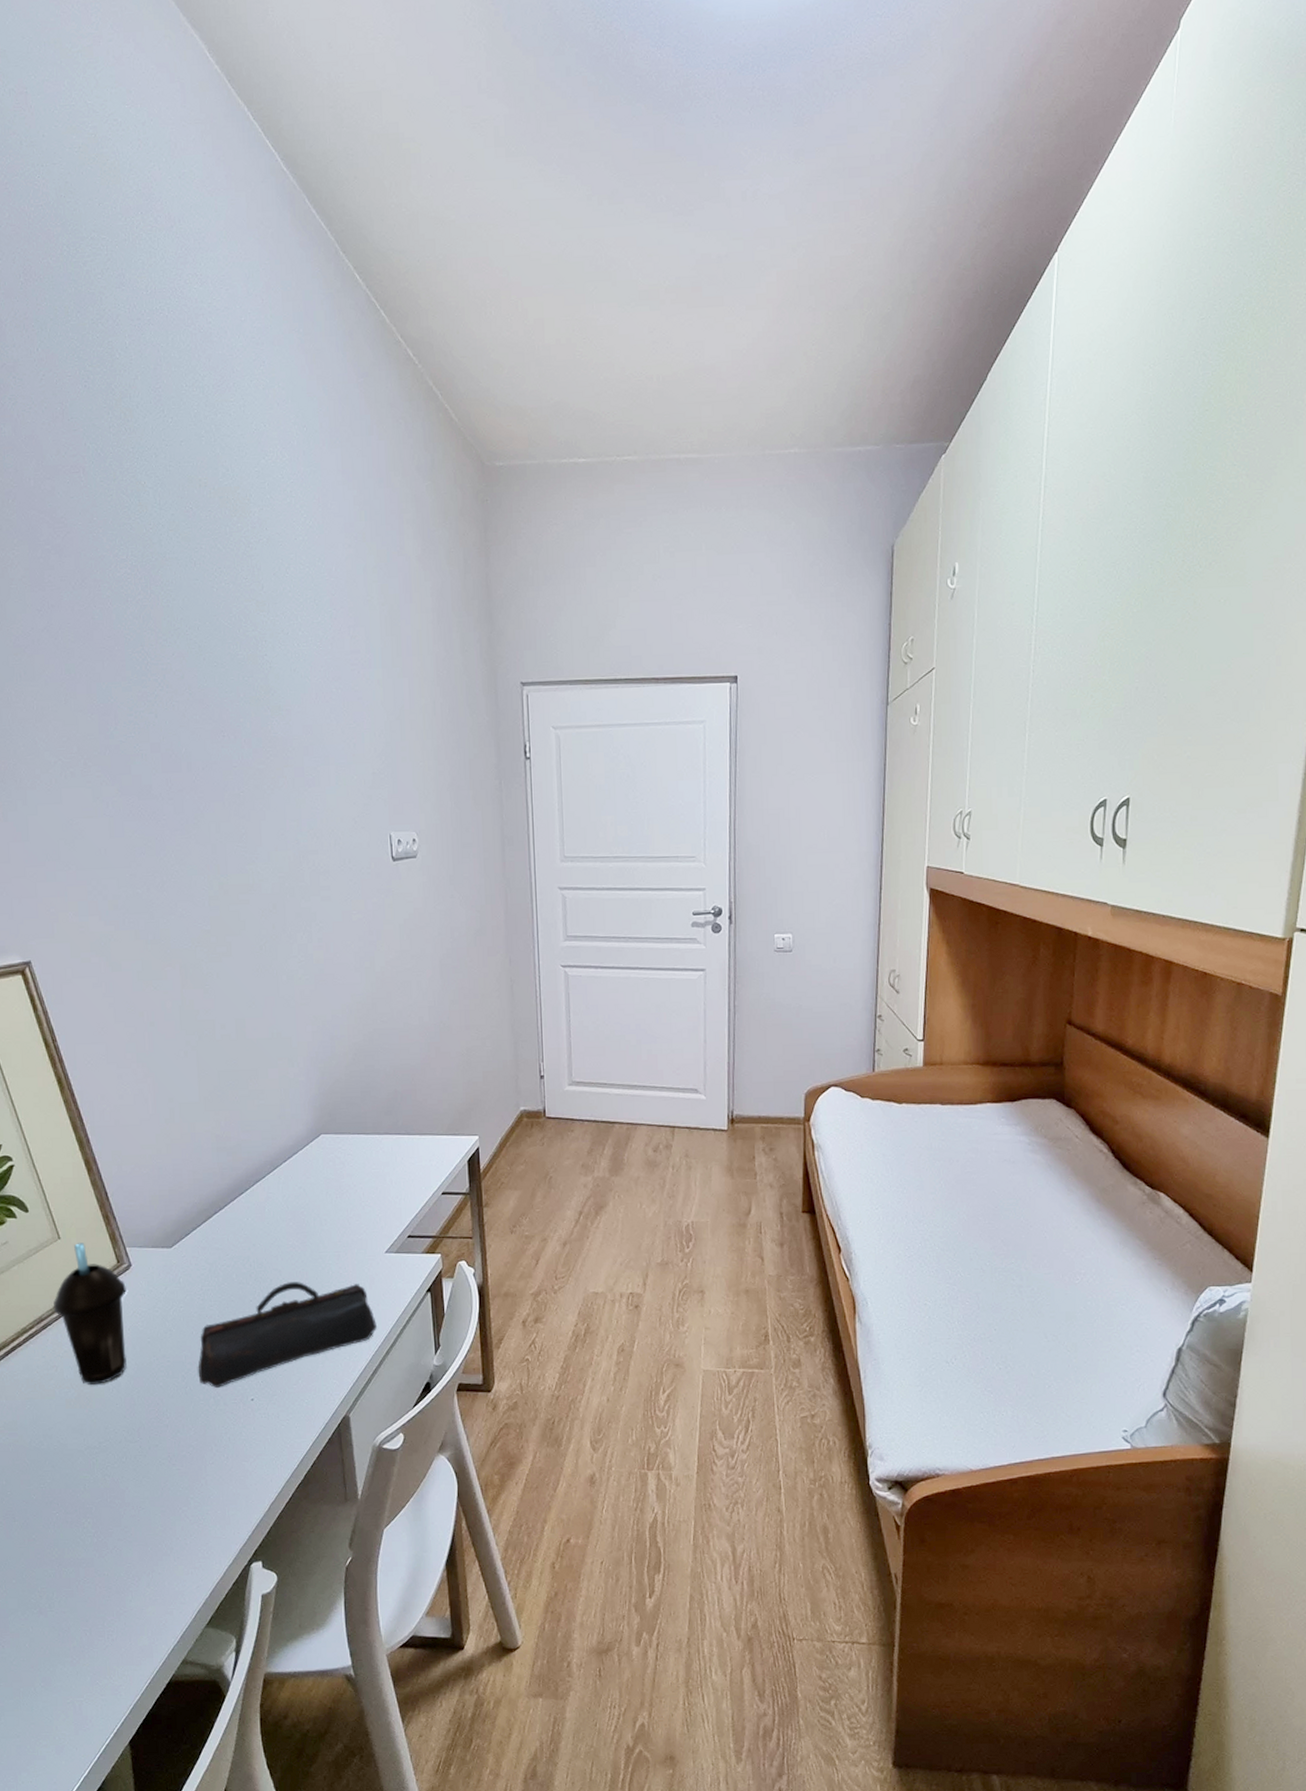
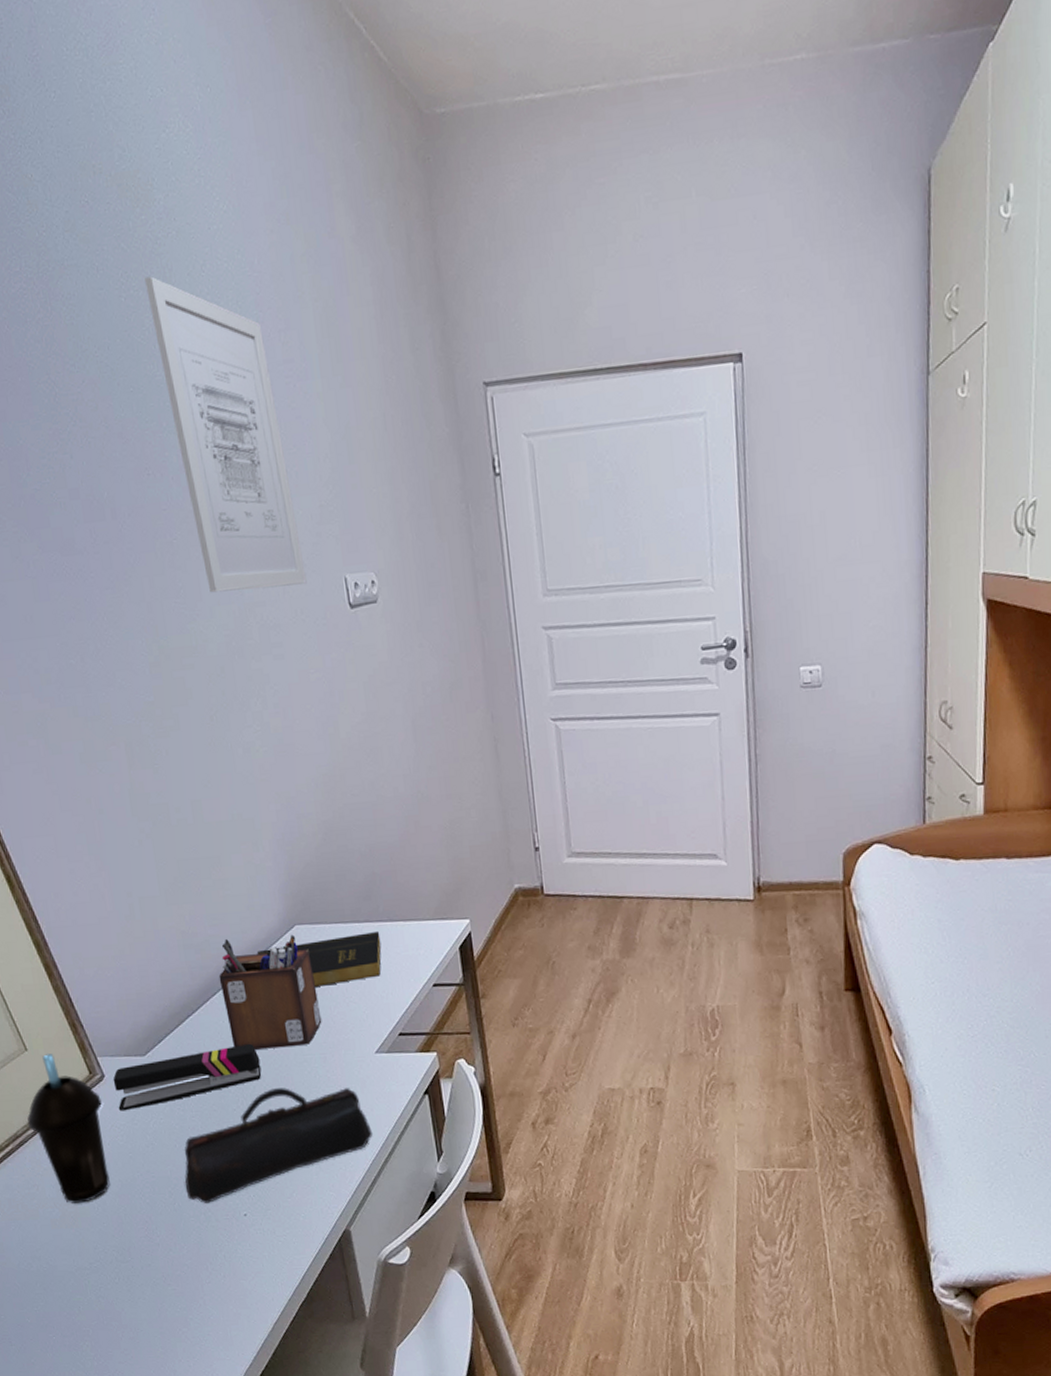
stapler: none [139,1239,279,1299] -> present [112,1043,262,1111]
wall art: none [236,573,356,840] -> present [145,276,307,593]
desk organizer: none [247,1142,339,1246] -> present [218,934,322,1050]
book: none [284,1142,398,1192] -> present [257,930,382,988]

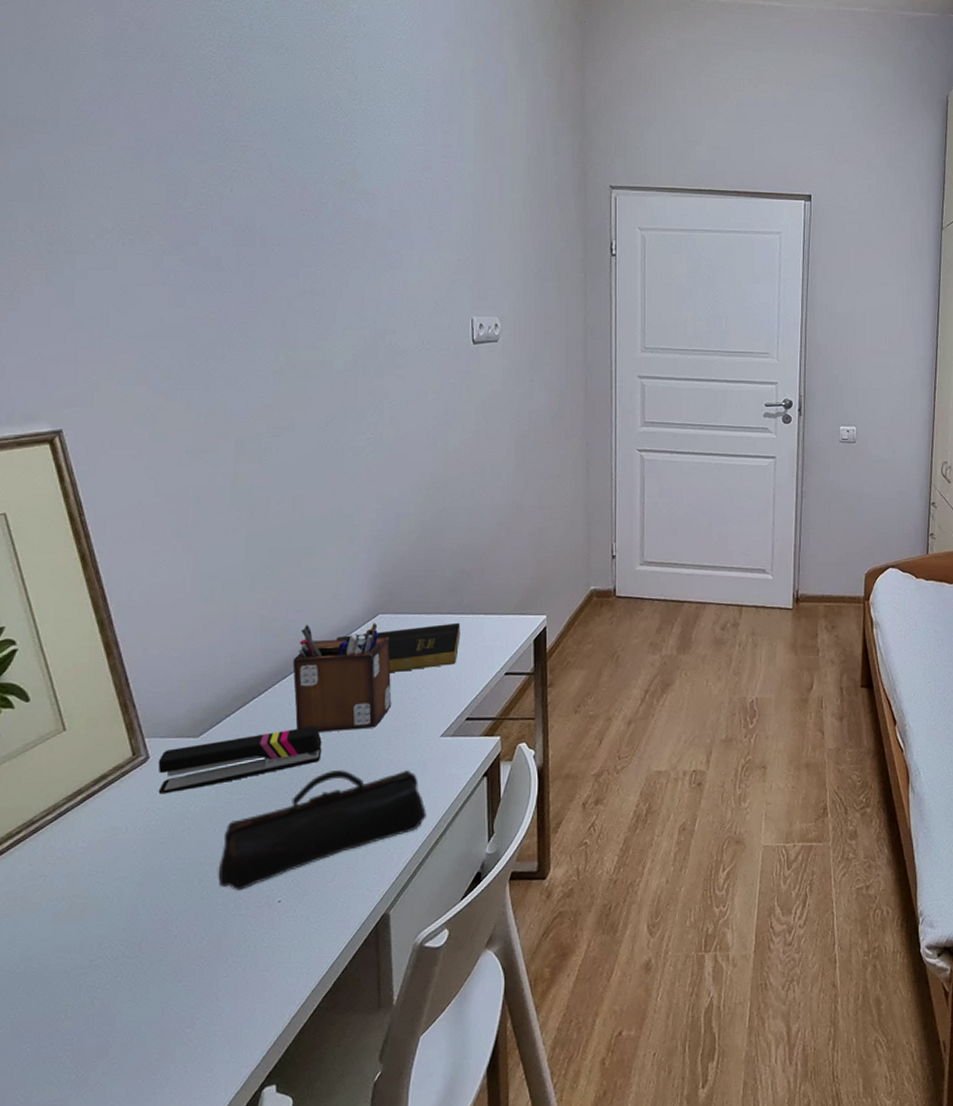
cup: present [27,1054,110,1203] -> none [49,734,141,895]
wall art: present [145,276,307,593] -> none [329,63,437,321]

